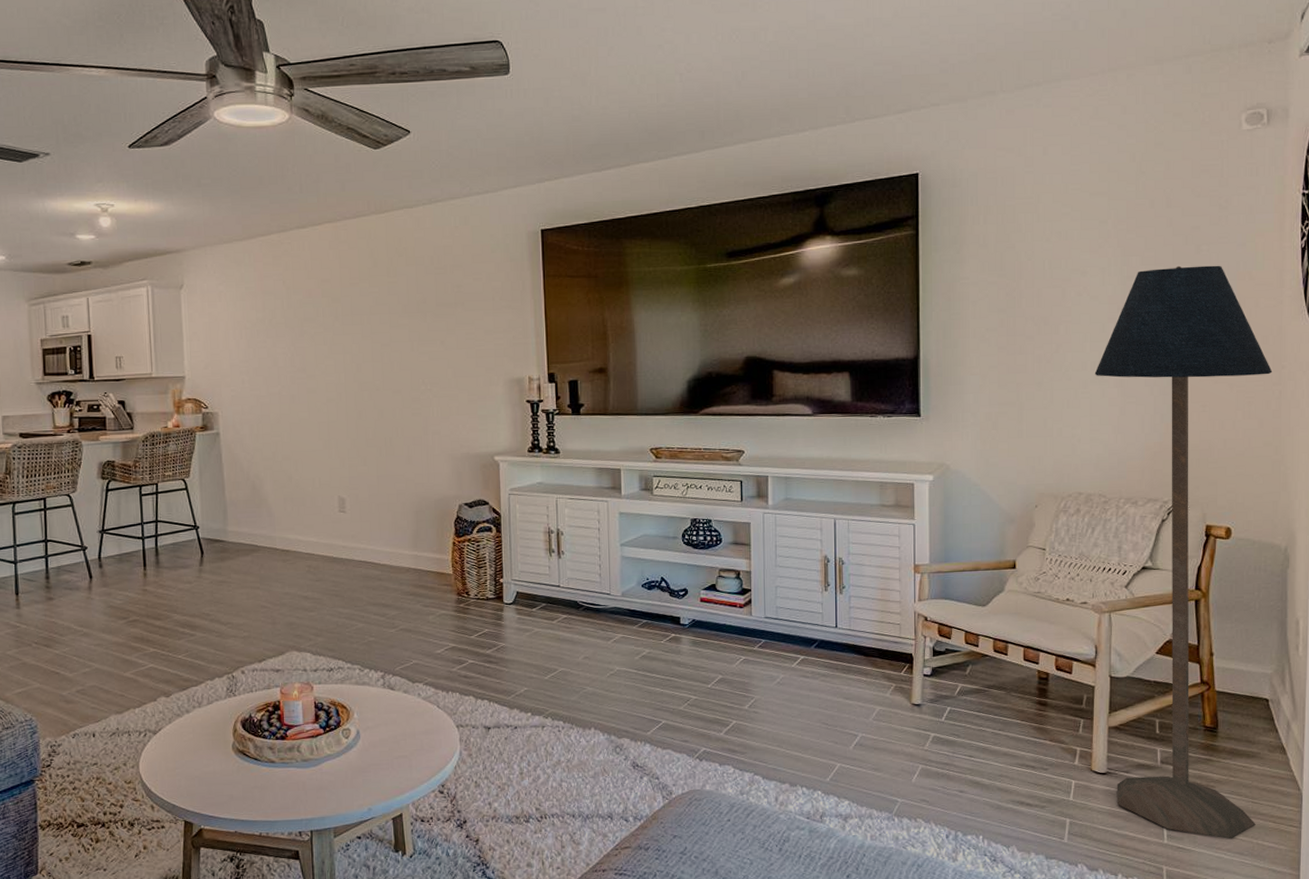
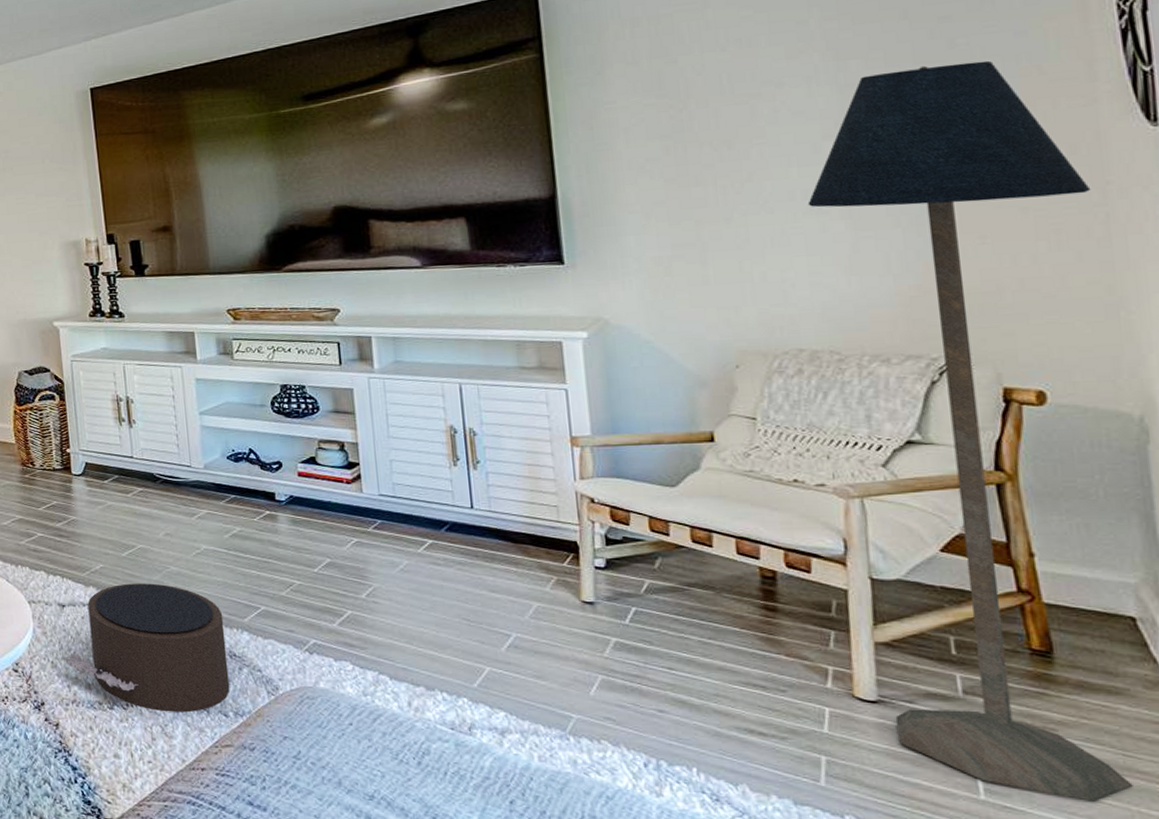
pouf: none [488,703,632,821] -> present [65,583,230,713]

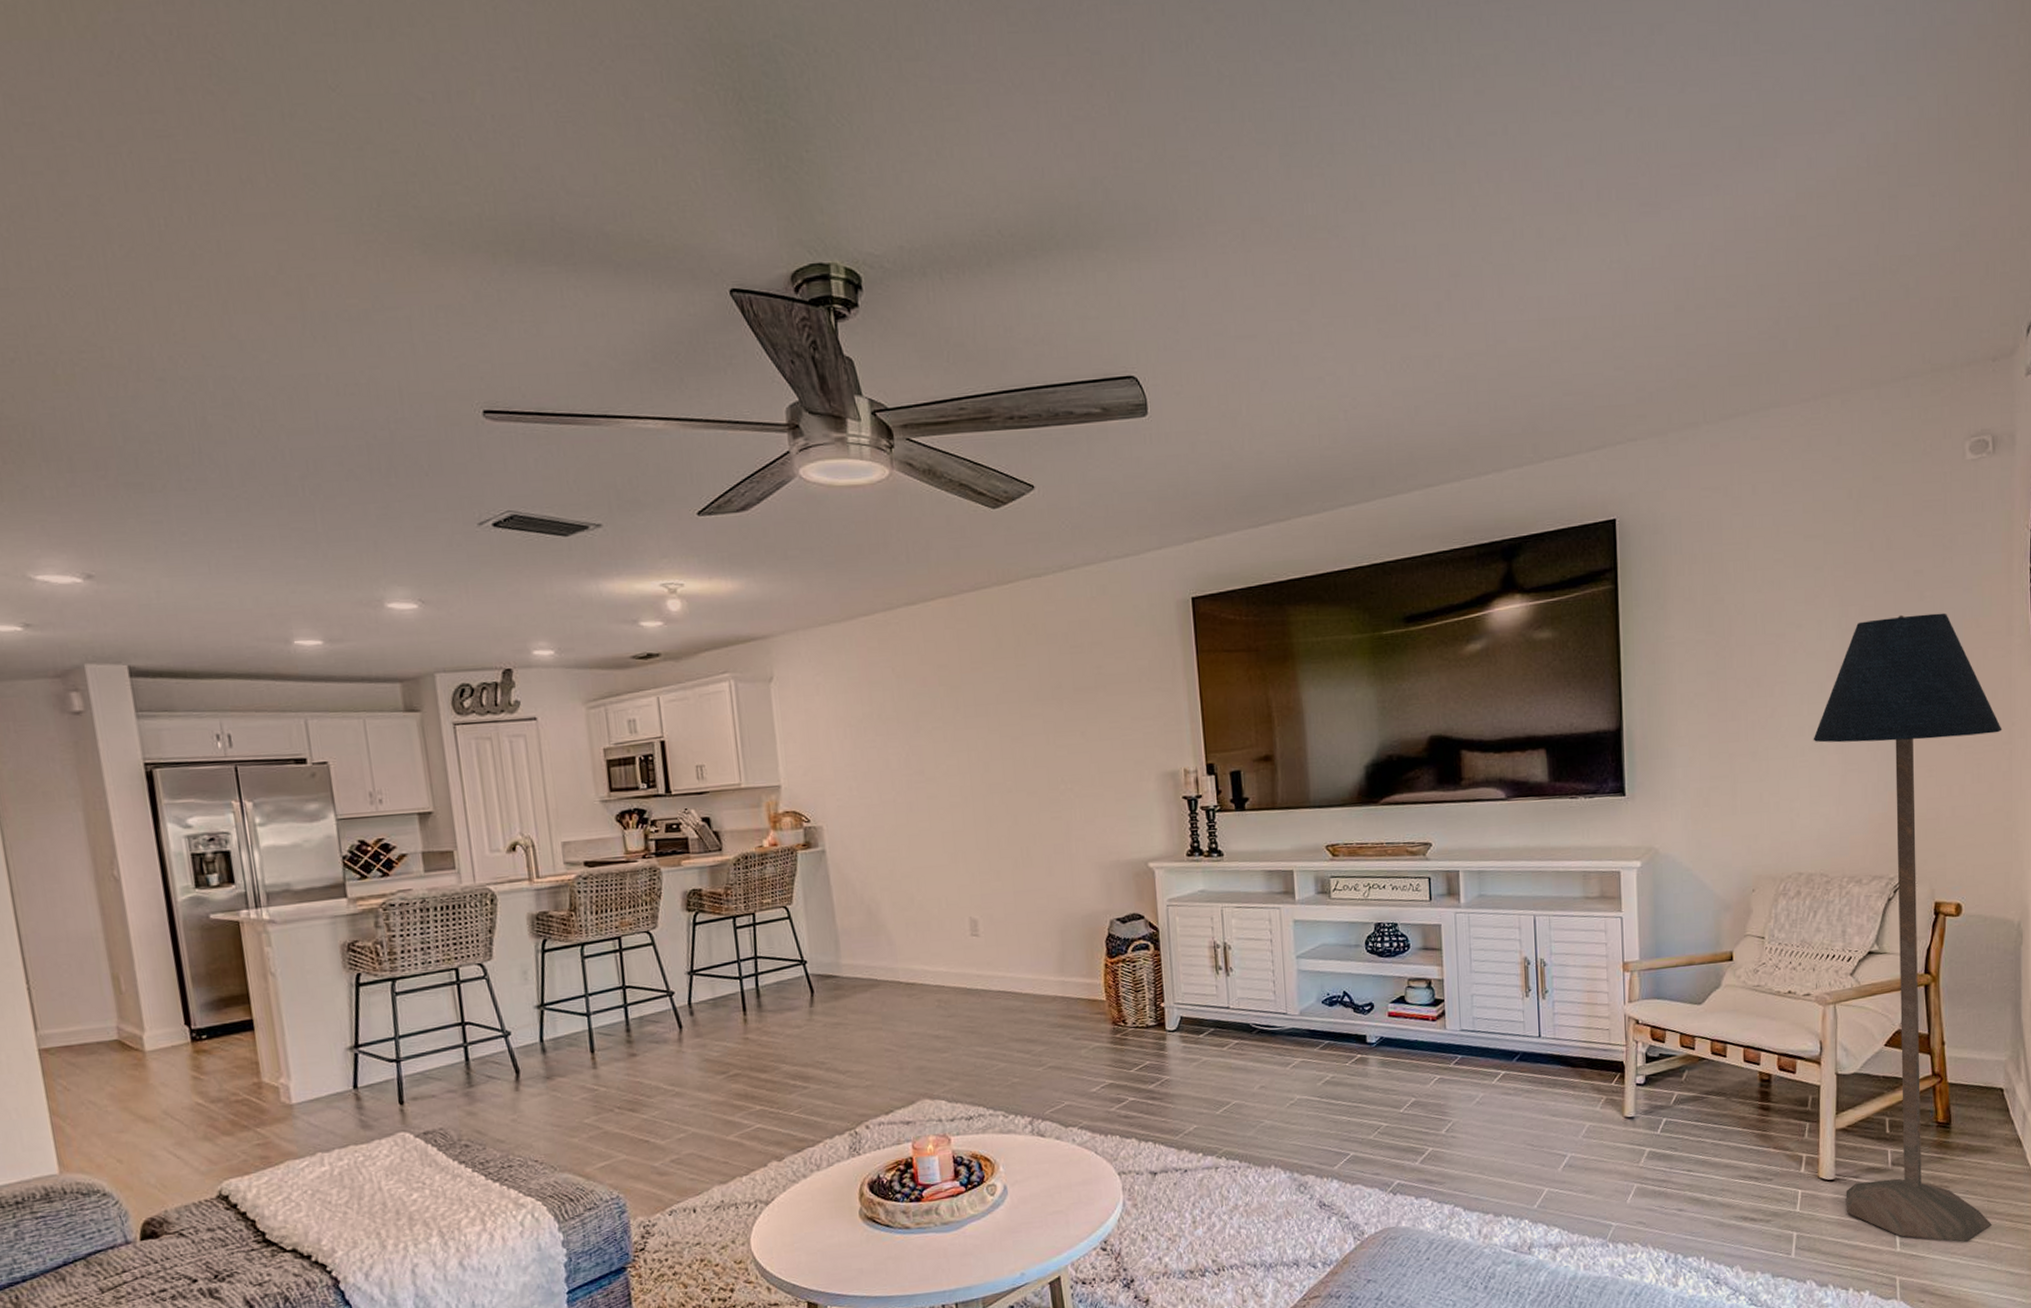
pouf: present [65,583,230,713] -> none [1156,1139,1319,1272]

